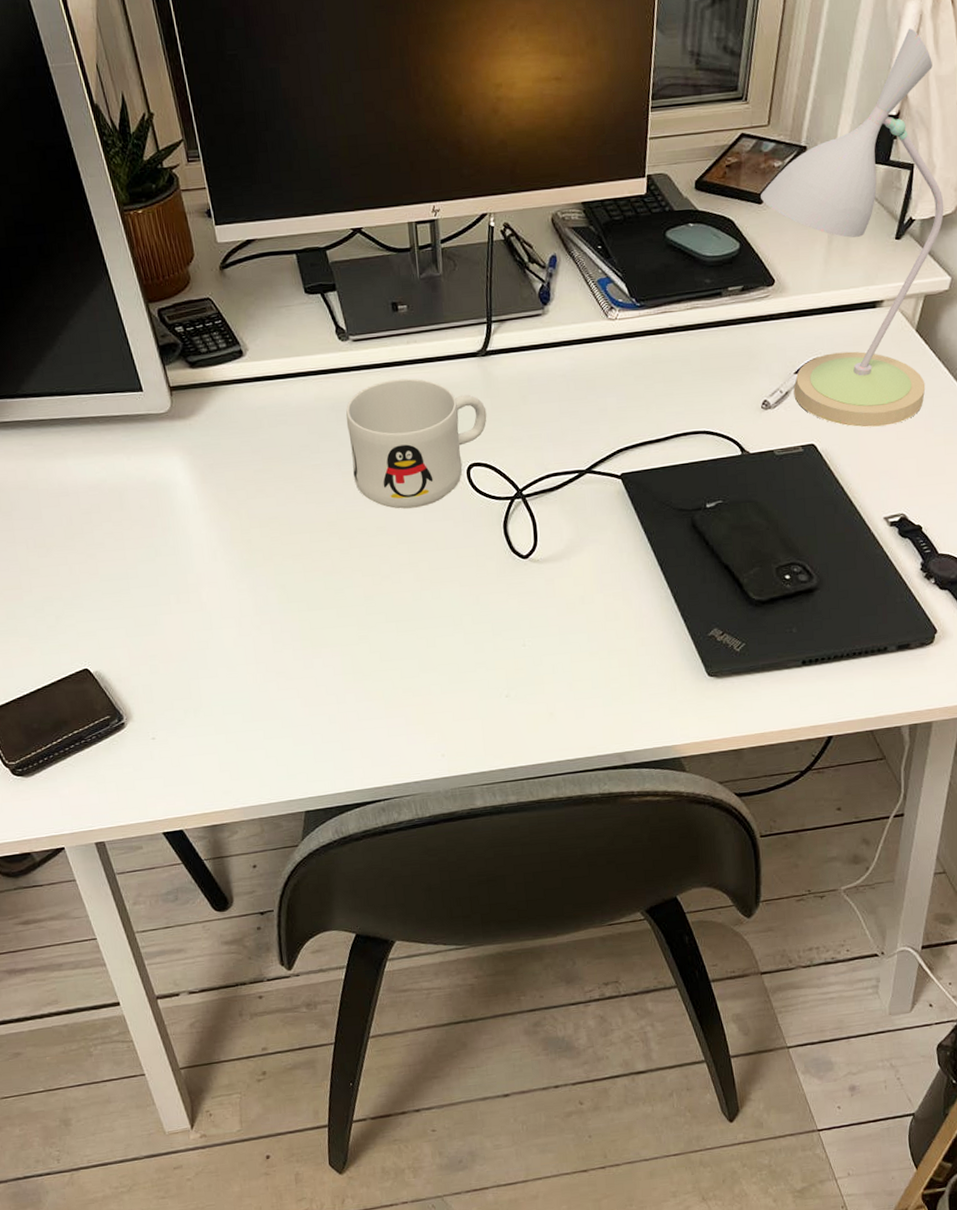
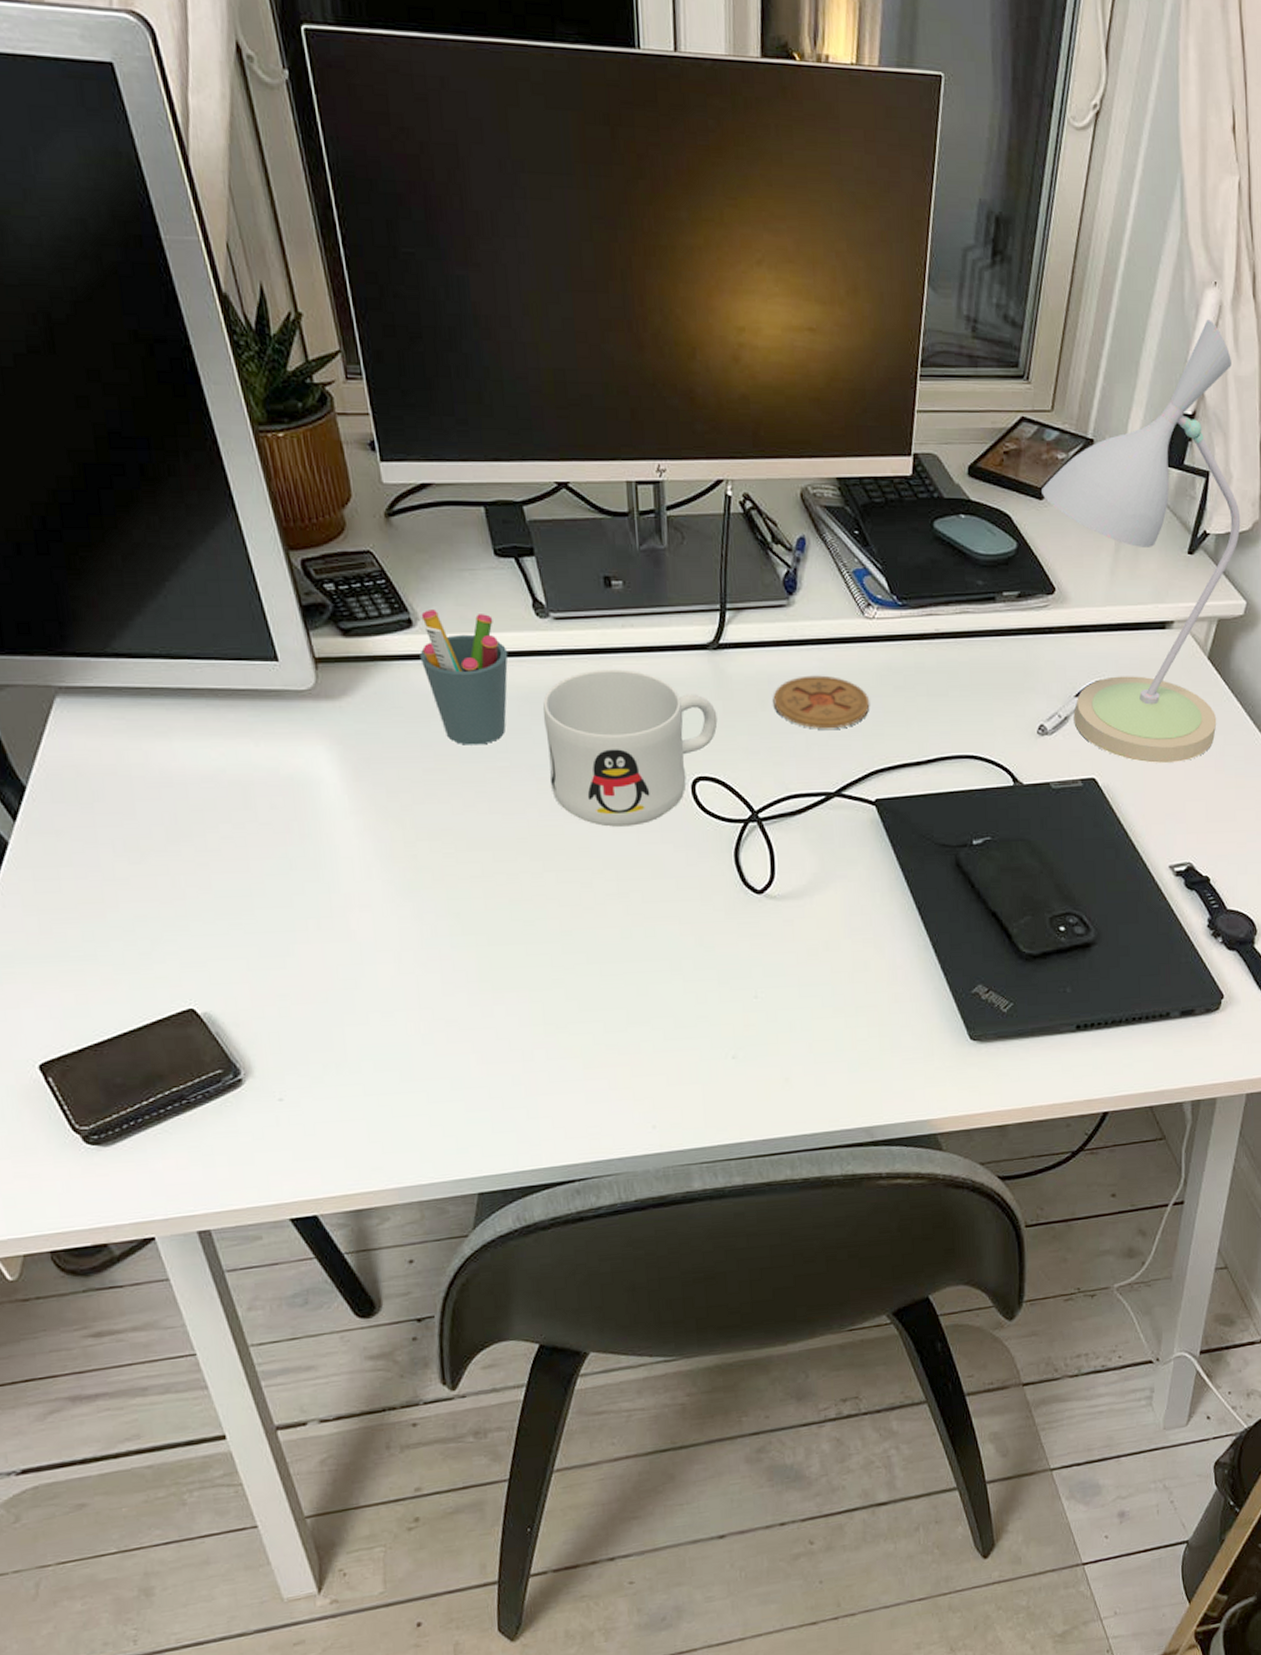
pen holder: none [249,341,318,449] -> present [420,610,508,745]
coaster: none [532,371,615,417] -> present [773,675,870,729]

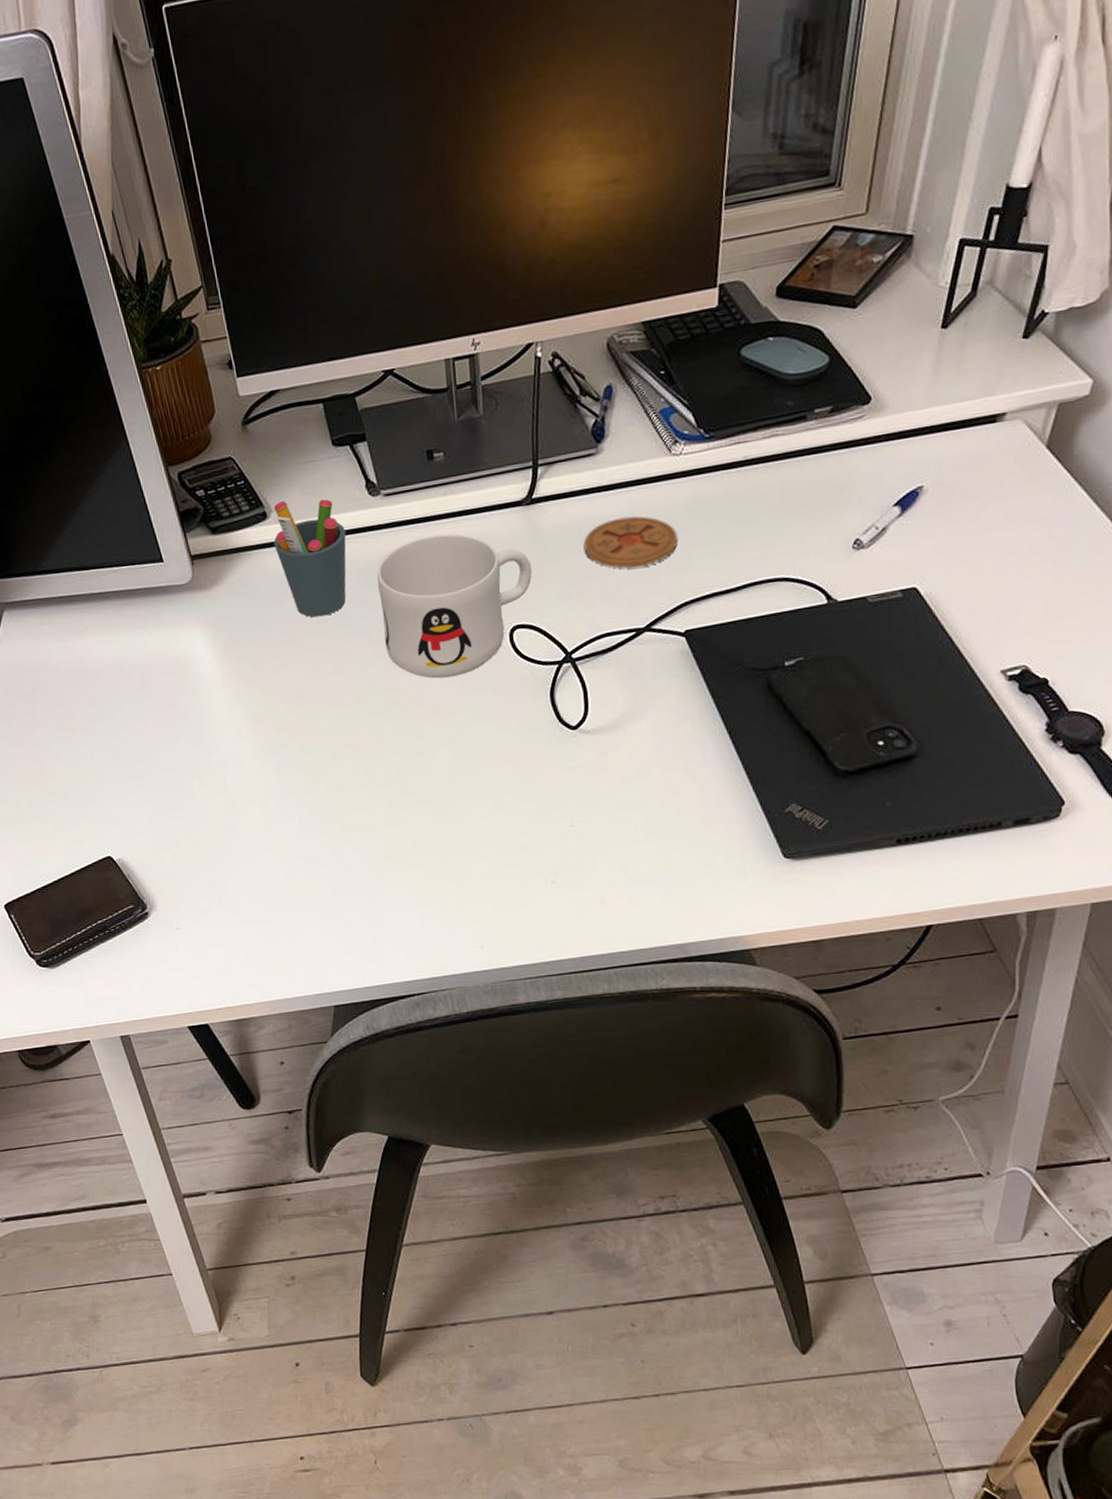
desk lamp: present [1042,319,1241,763] -> none [856,79,1086,566]

